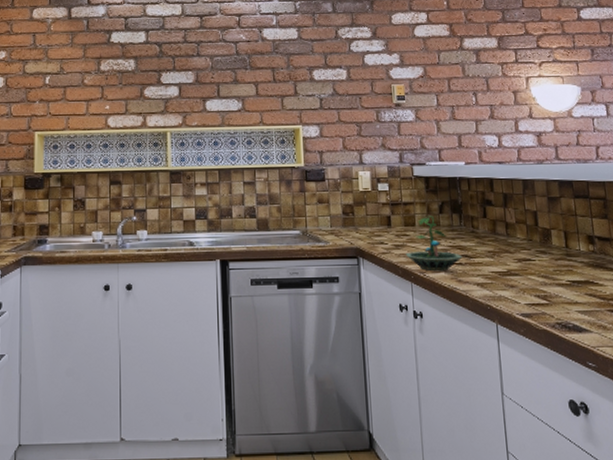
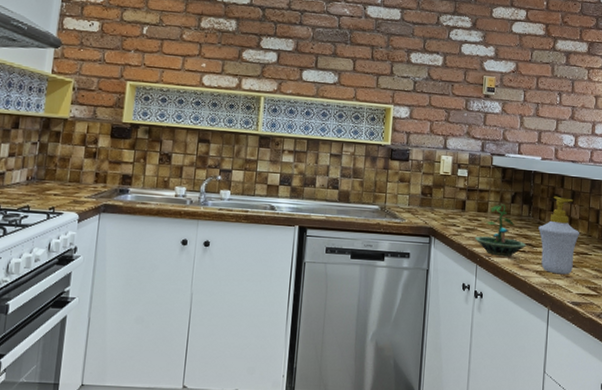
soap bottle: none [472,201,519,285] -> present [538,196,579,275]

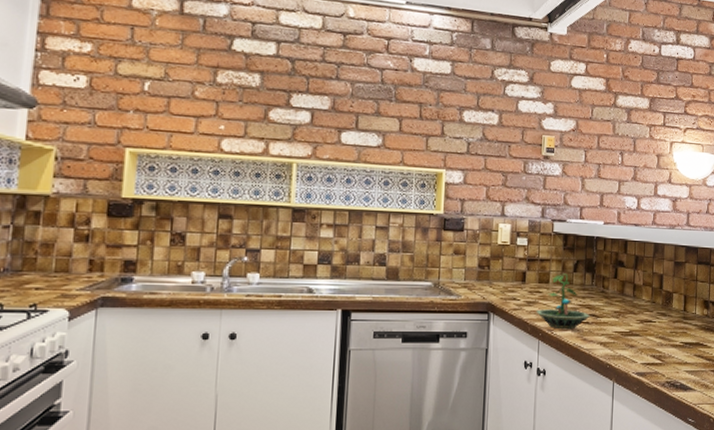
soap bottle: present [538,196,579,275] -> none [602,262,643,345]

